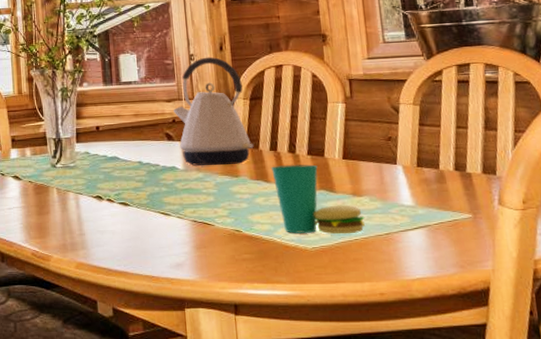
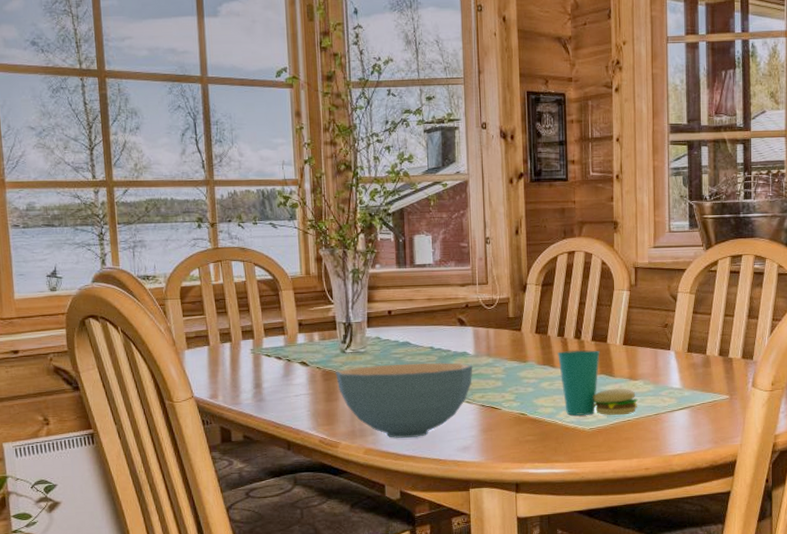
cereal bowl: none [47,176,183,253] -> present [335,362,473,438]
kettle: present [173,57,254,166] -> none [467,240,543,352]

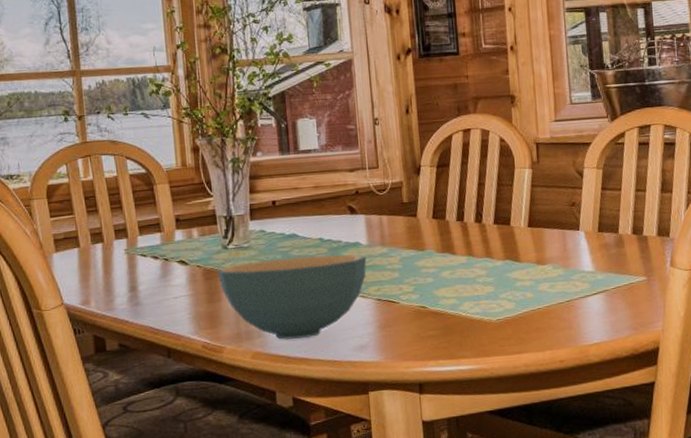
cup: present [558,350,638,416] -> none [458,234,548,306]

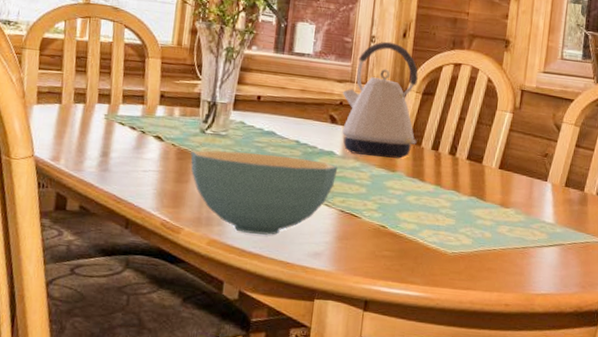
kettle: none [356,120,440,240] -> present [342,41,419,159]

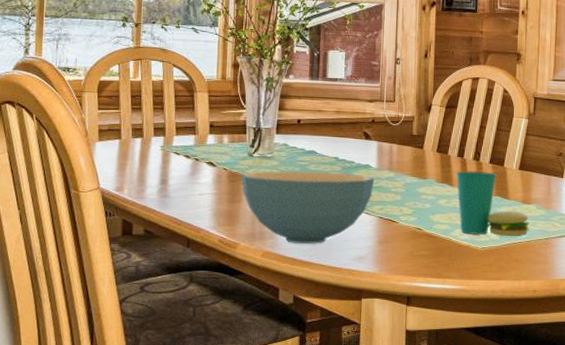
kettle: present [342,41,419,159] -> none [374,62,444,167]
cup: none [429,166,507,244] -> present [456,171,530,237]

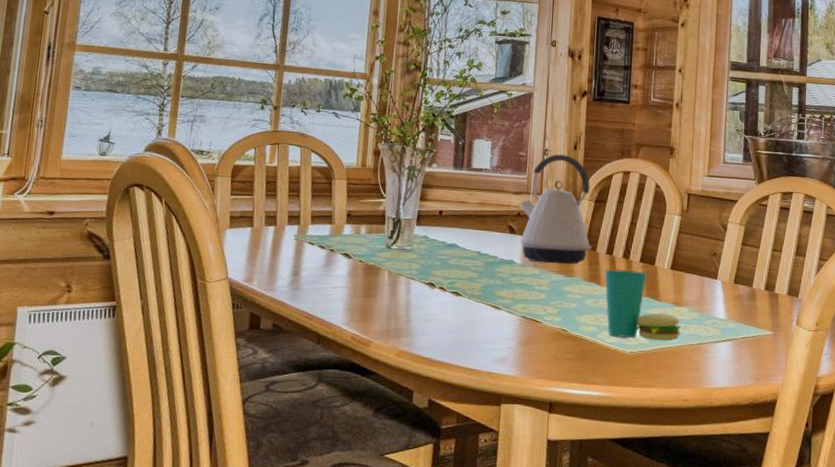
cereal bowl: present [241,171,375,244] -> none [378,264,518,344]
kettle: none [374,62,444,167] -> present [520,154,592,264]

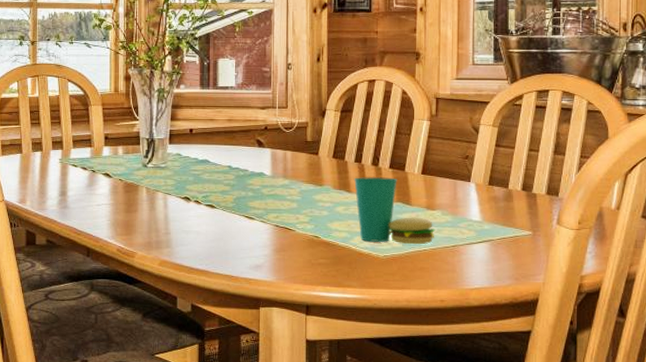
kettle: present [520,154,592,264] -> none [267,67,340,174]

